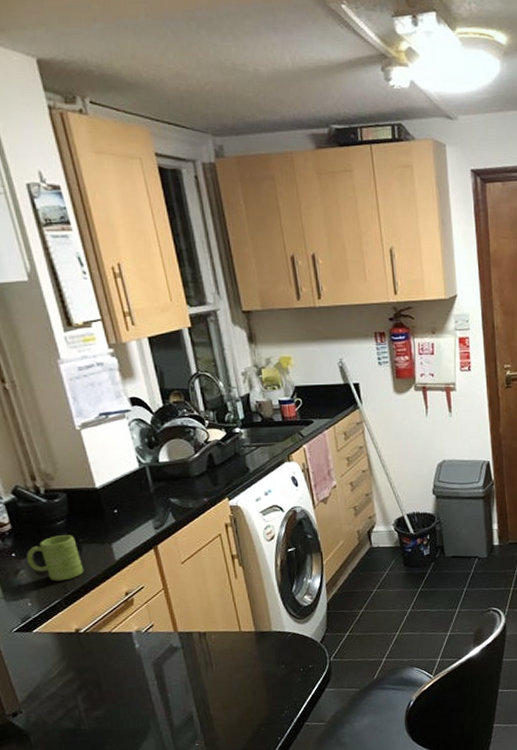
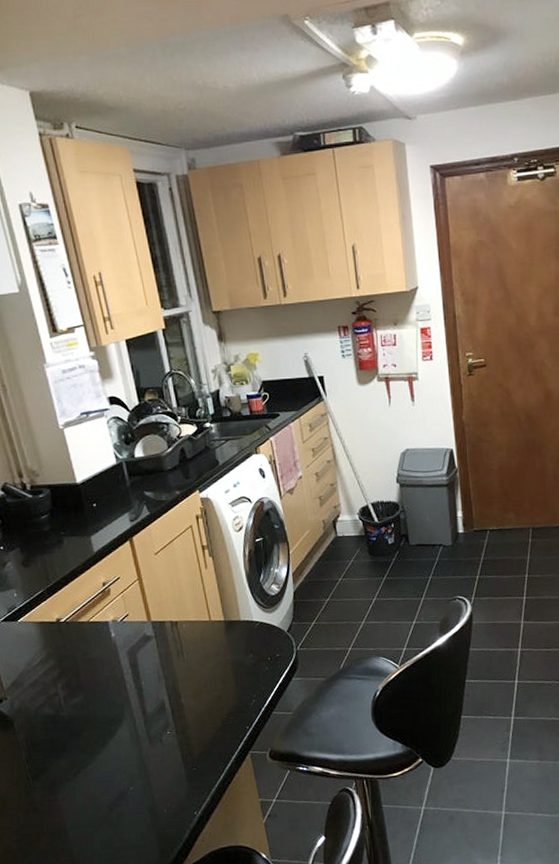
mug: present [27,535,84,581] -> none [13,528,65,573]

